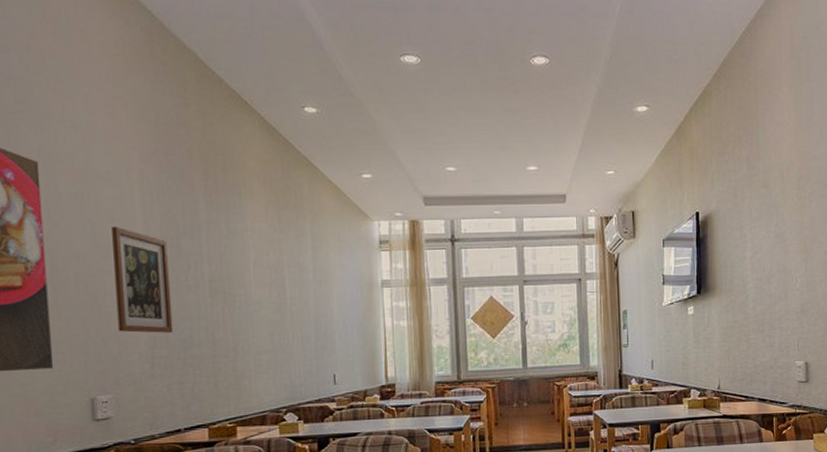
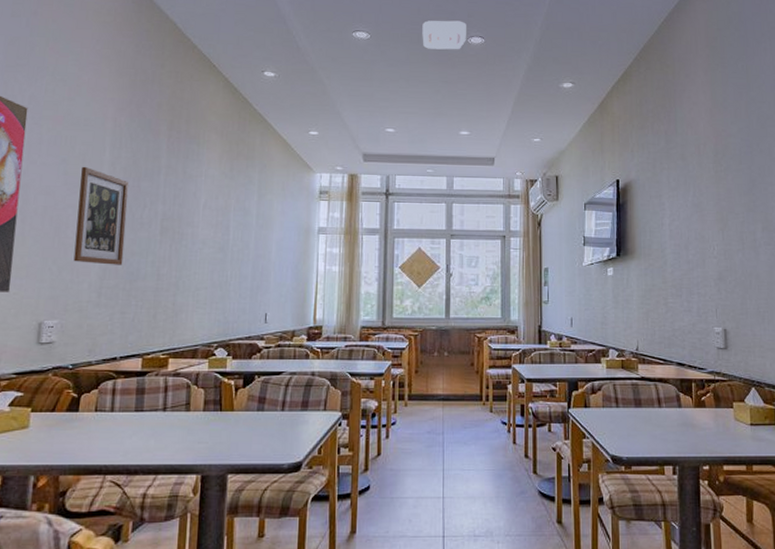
ceiling light: none [478,38,529,73] -> present [422,20,466,50]

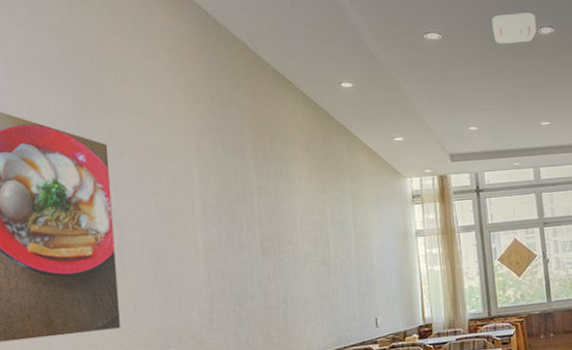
wall art: present [73,166,129,265] -> none [173,196,229,291]

